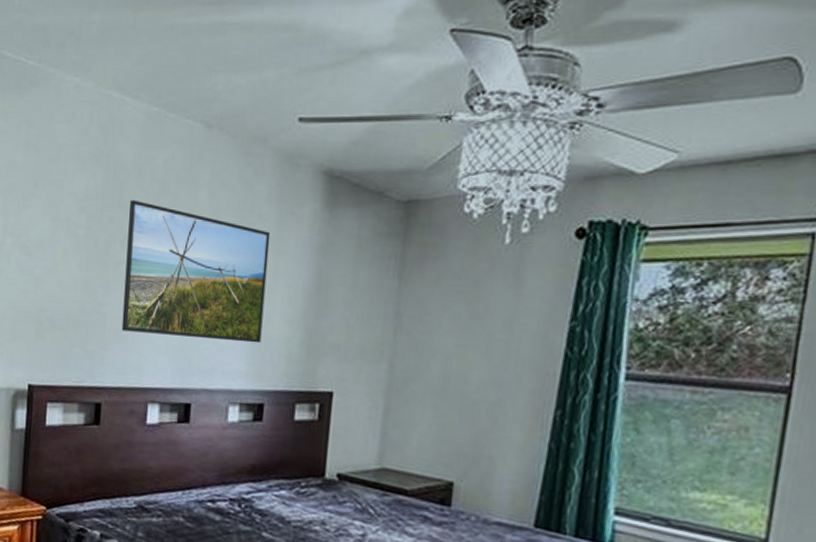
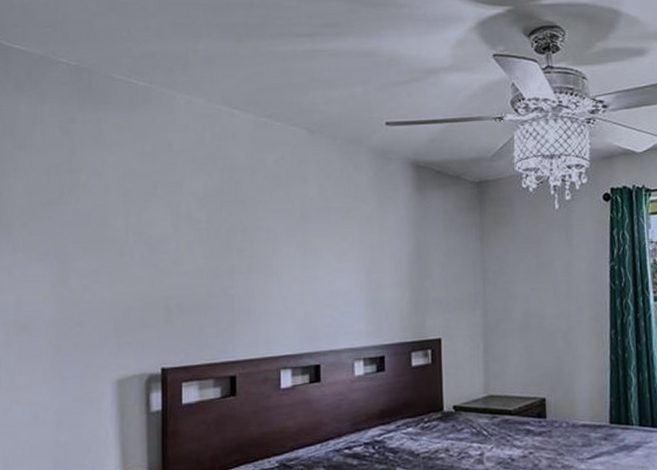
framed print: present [121,199,271,344] -> none [246,195,376,309]

